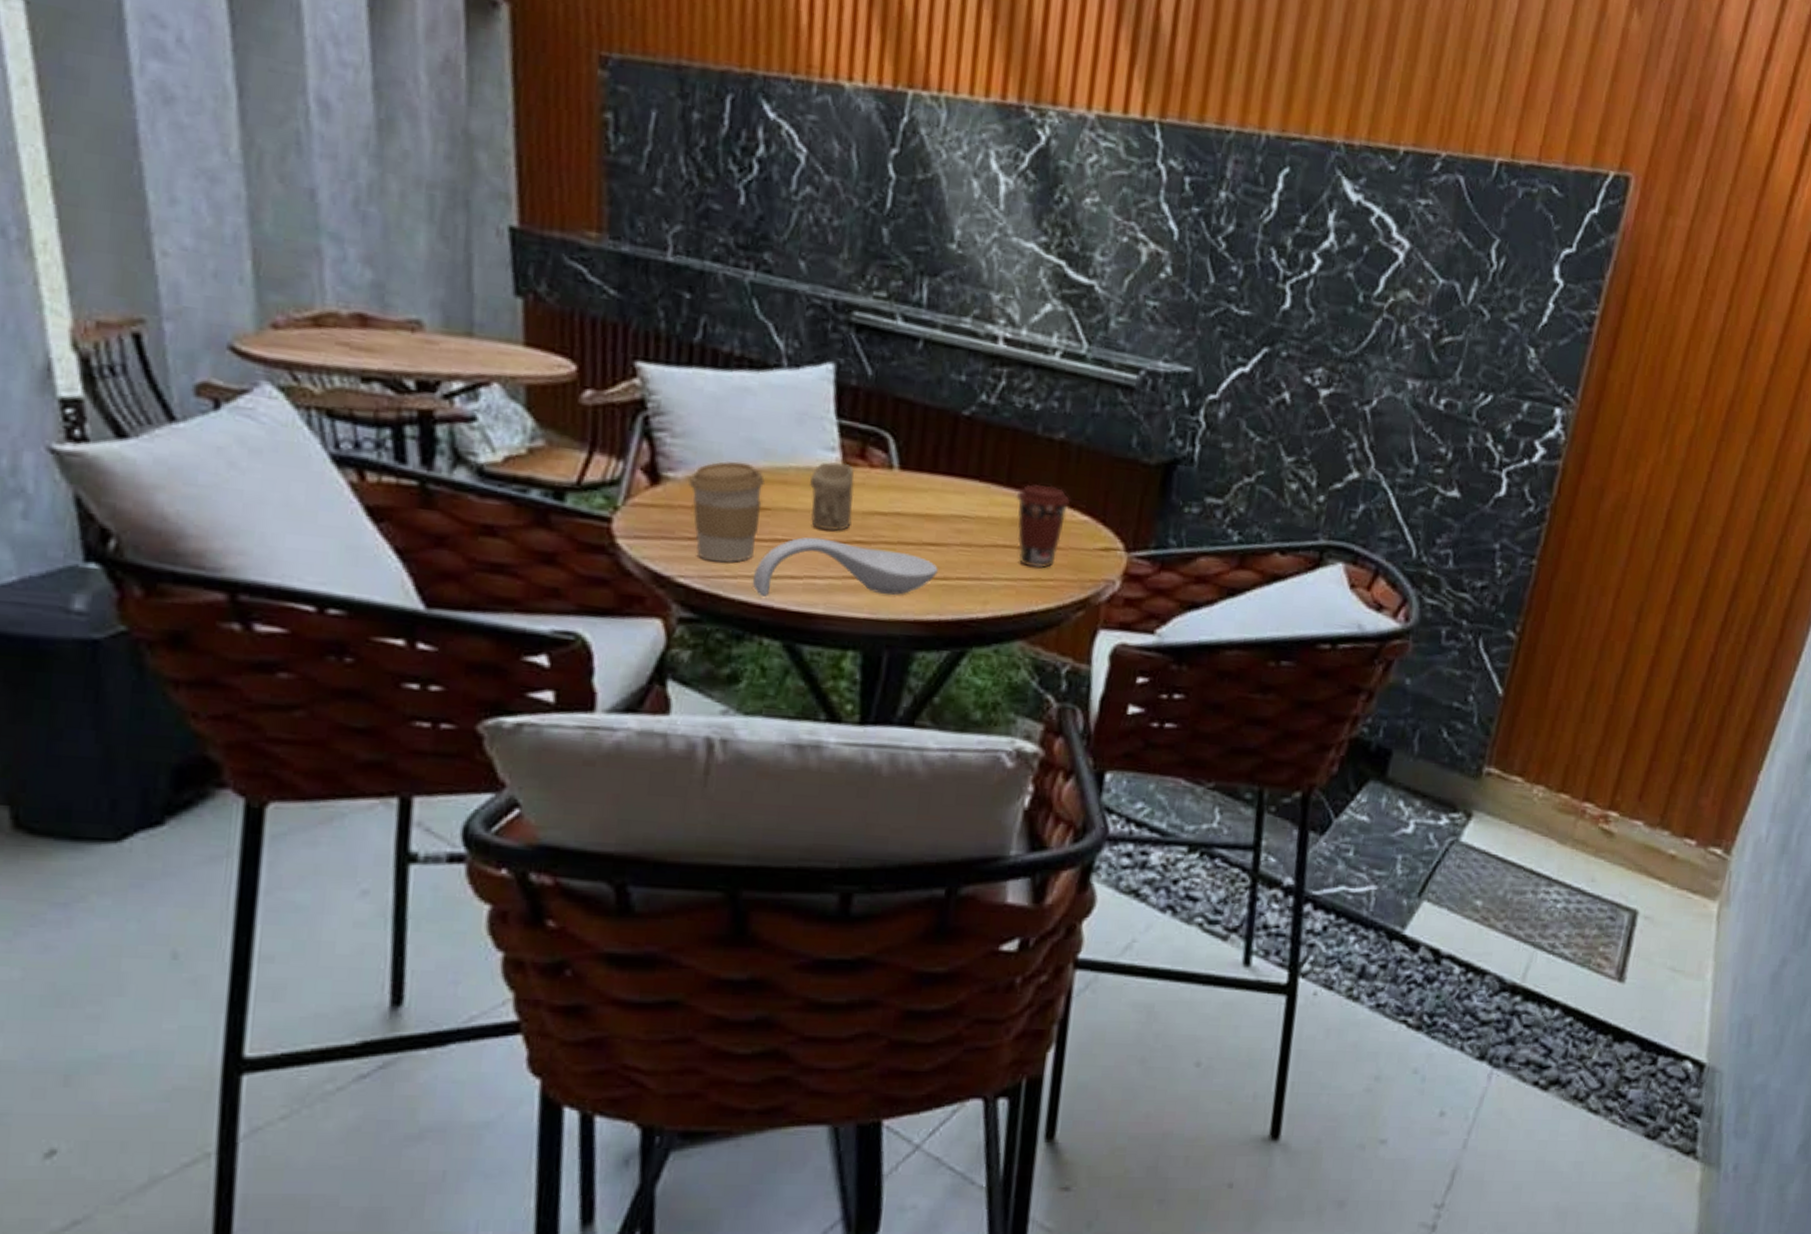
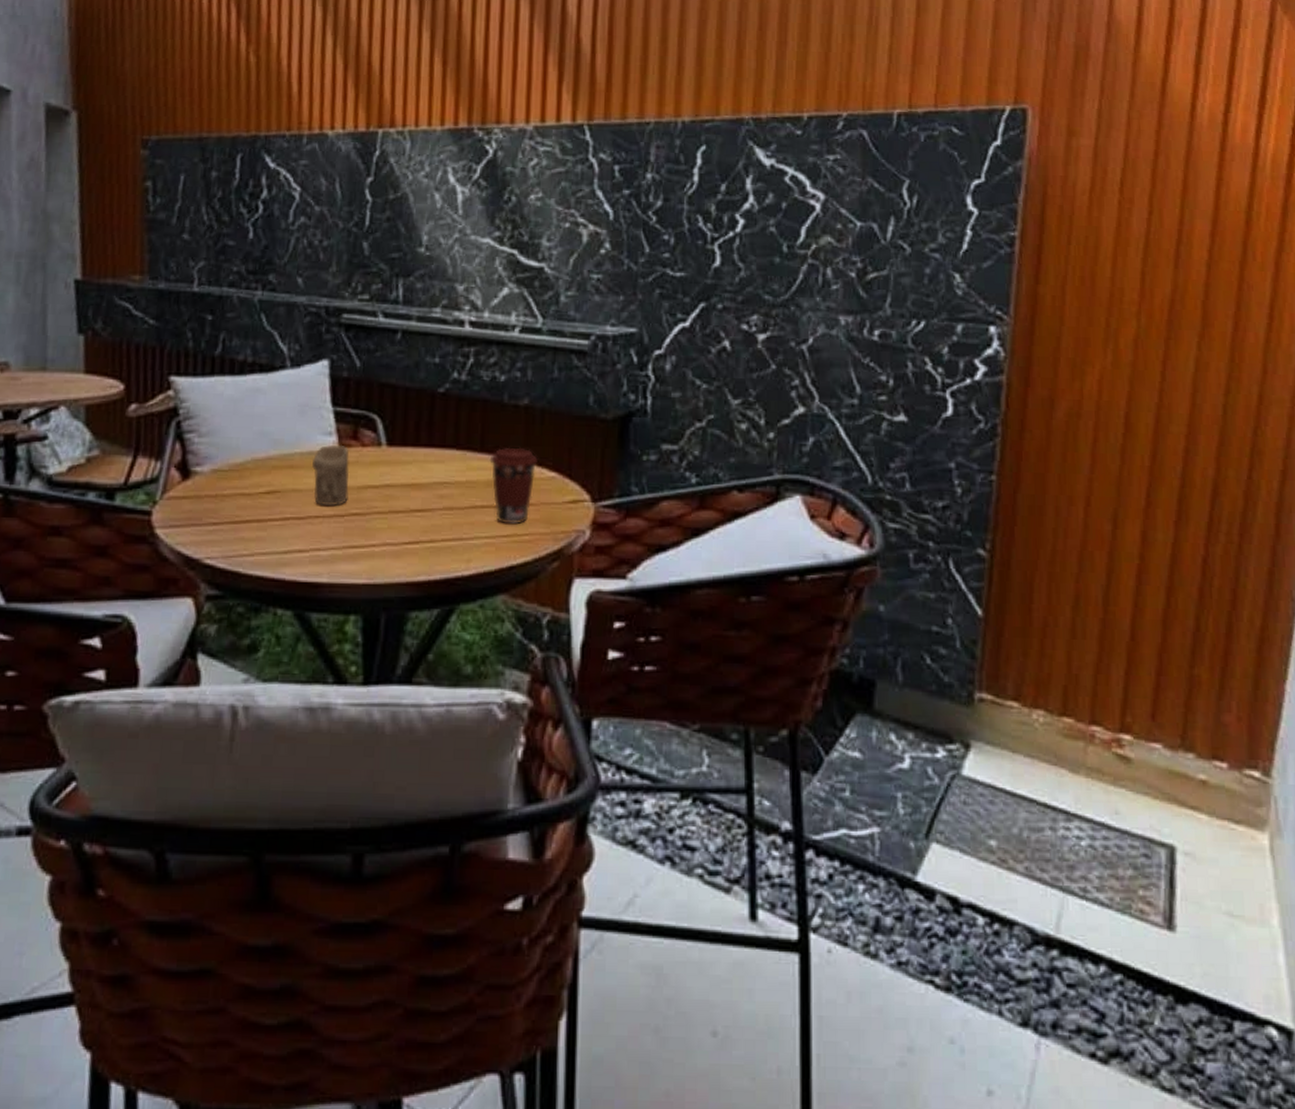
coffee cup: present [689,461,765,563] -> none [213,452,275,543]
spoon rest: present [752,537,938,598] -> none [266,513,425,572]

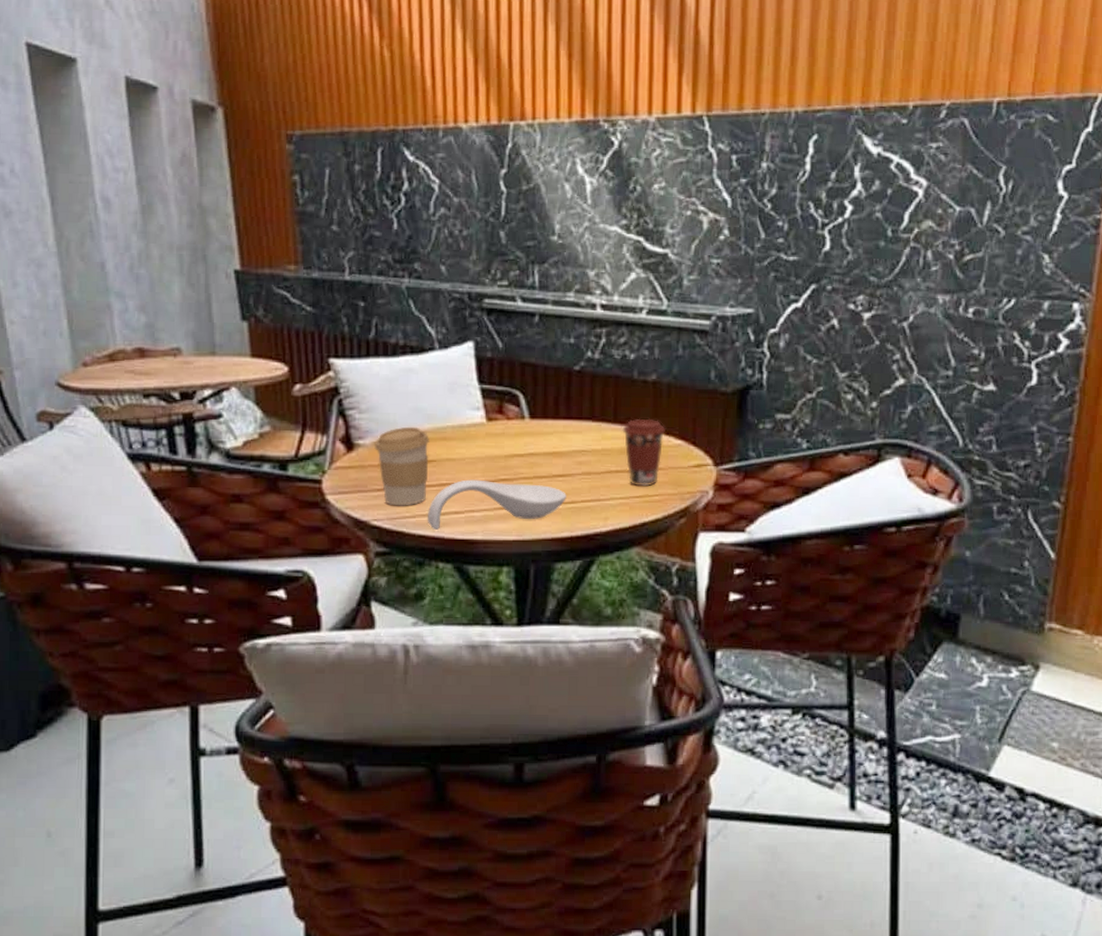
coffee cup: none [213,452,275,543] -> present [374,426,429,506]
spoon rest: none [266,513,425,572] -> present [427,479,567,531]
candle: present [312,444,350,507] -> none [463,418,497,474]

